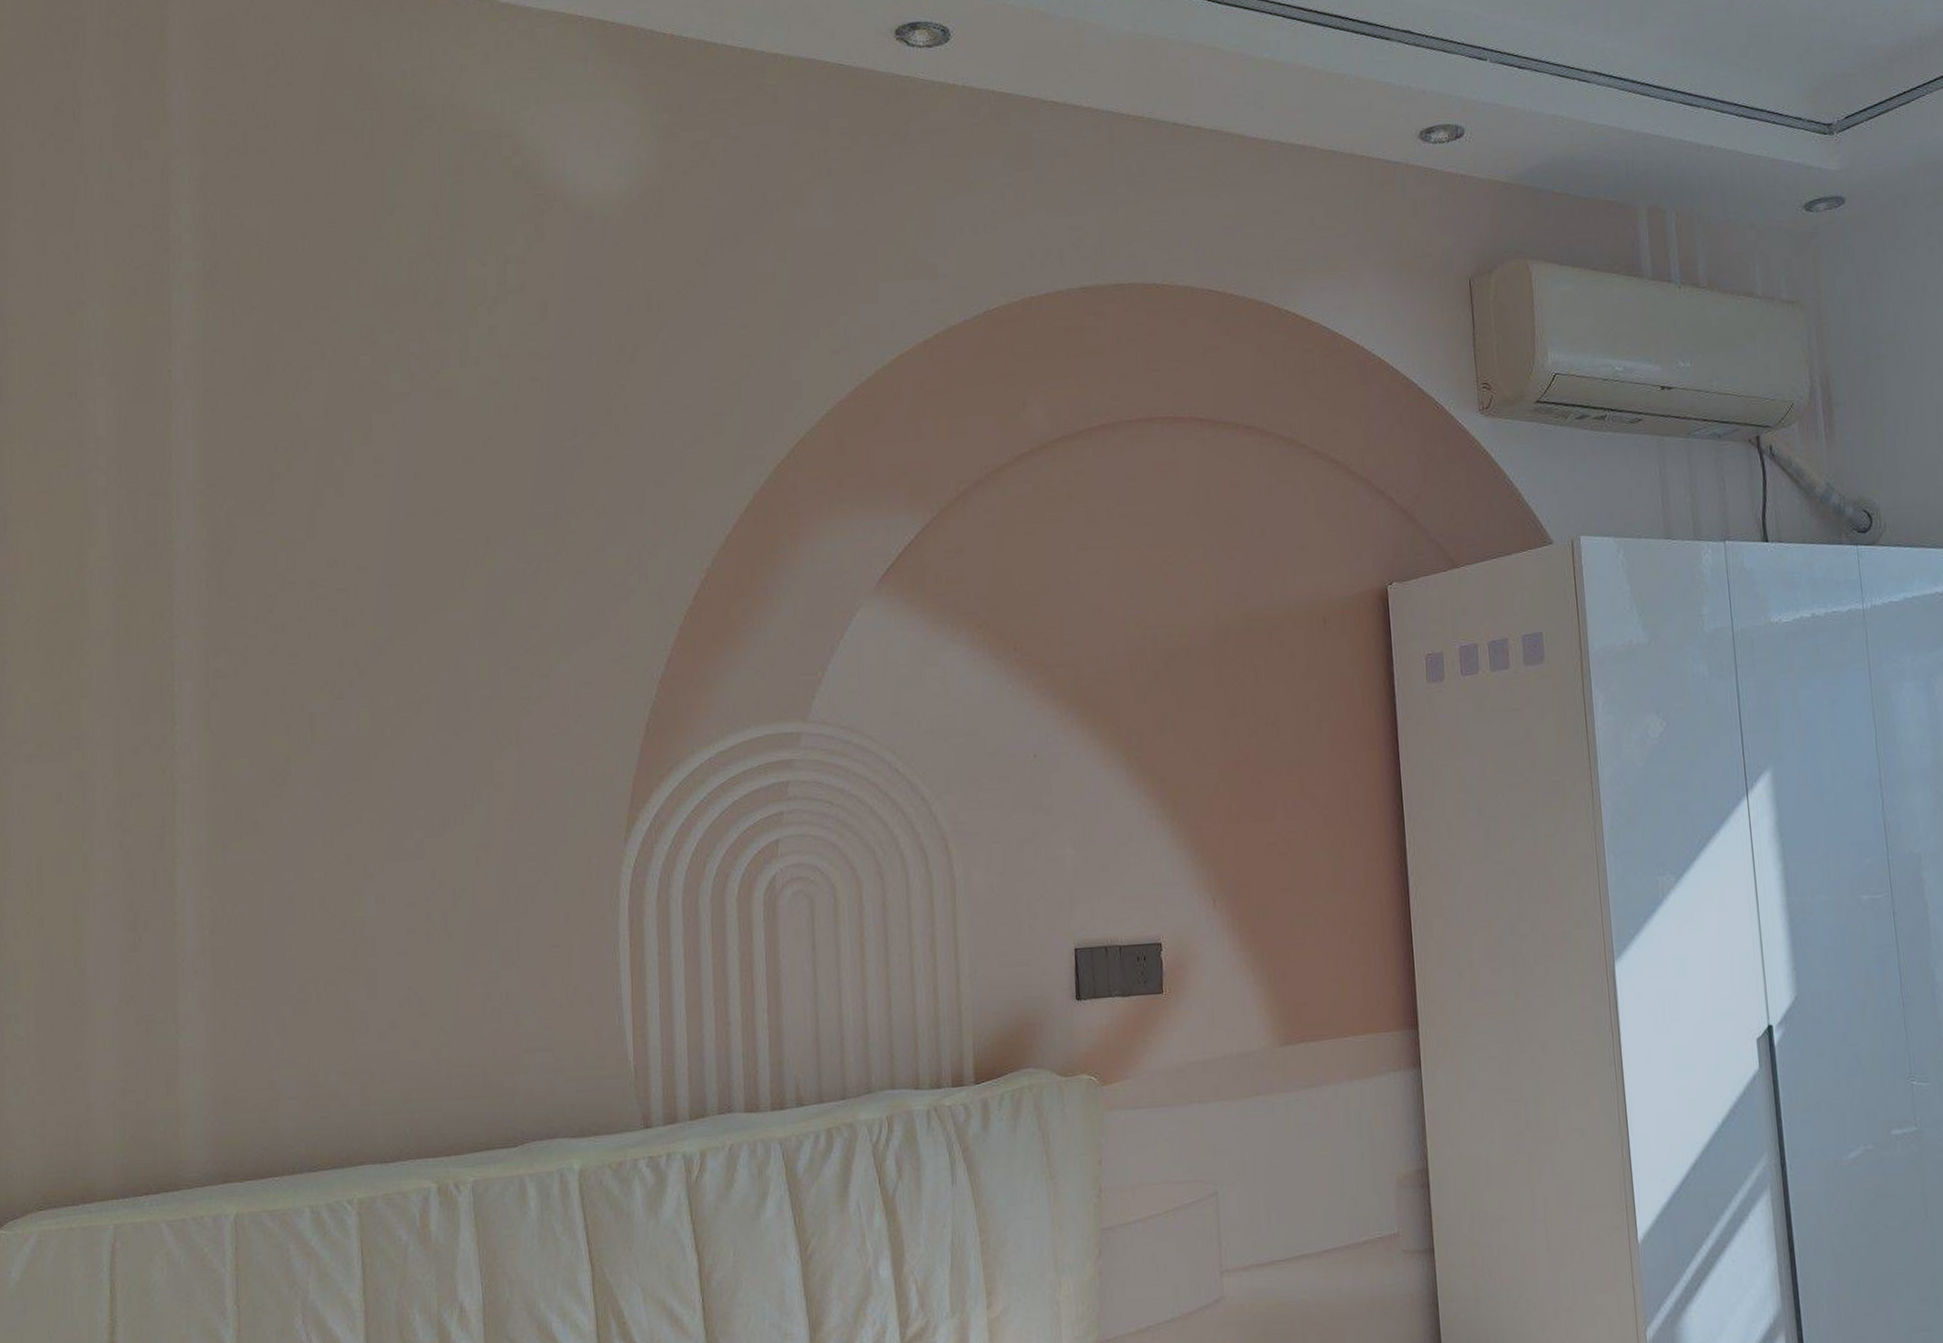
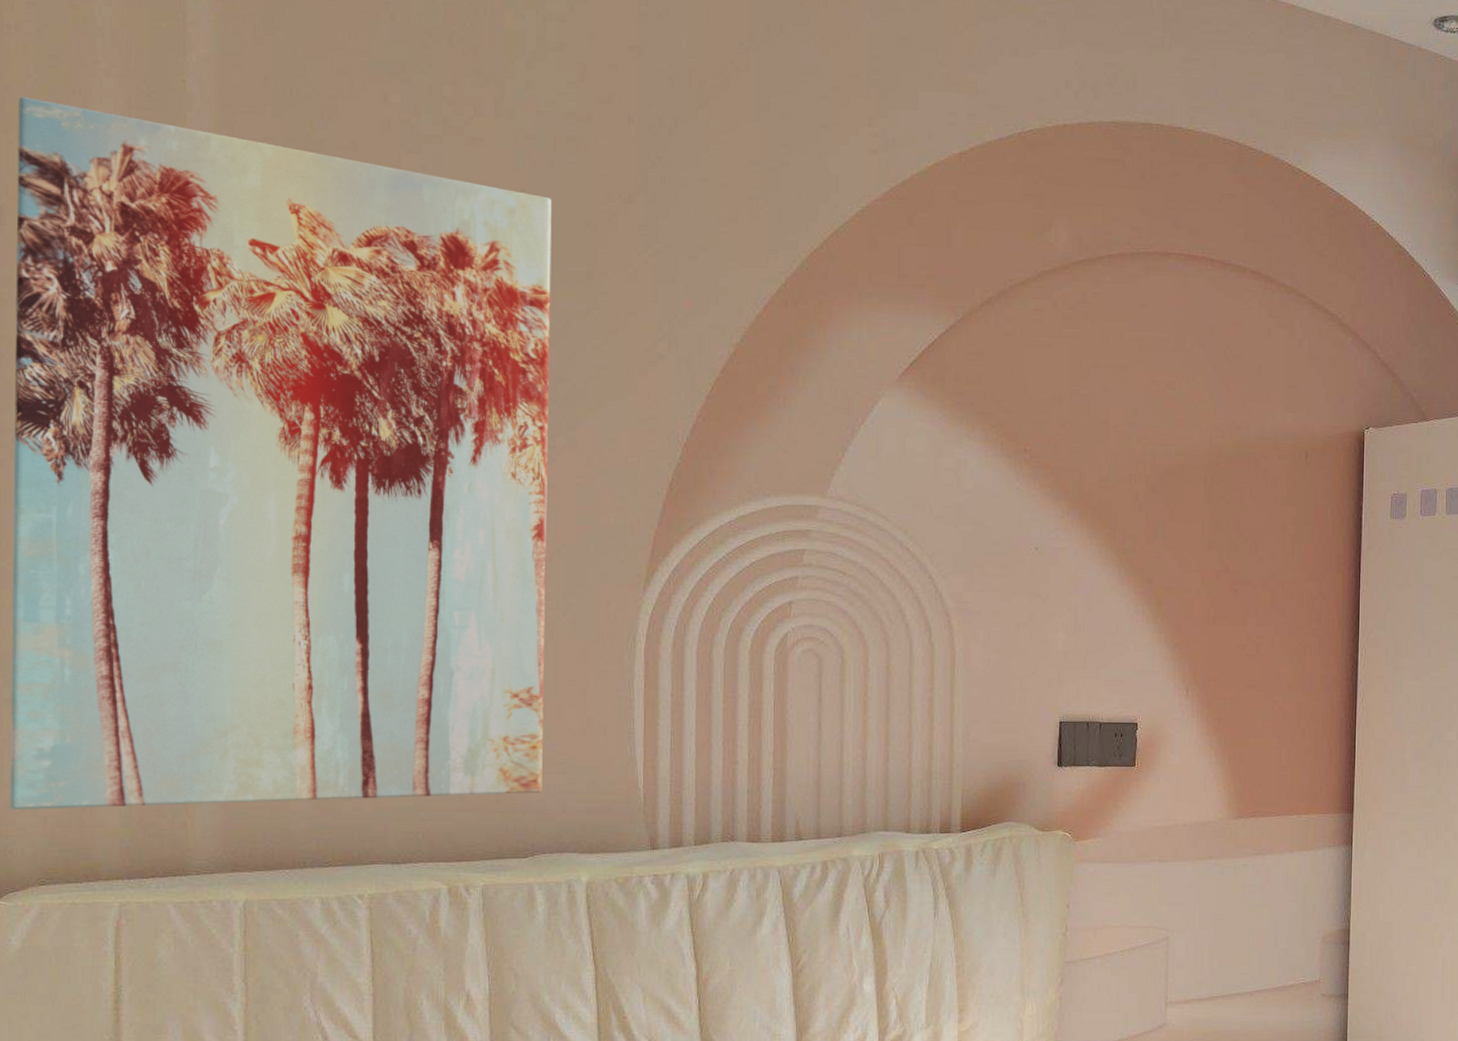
wall art: none [10,406,530,1132] -> present [9,96,552,810]

